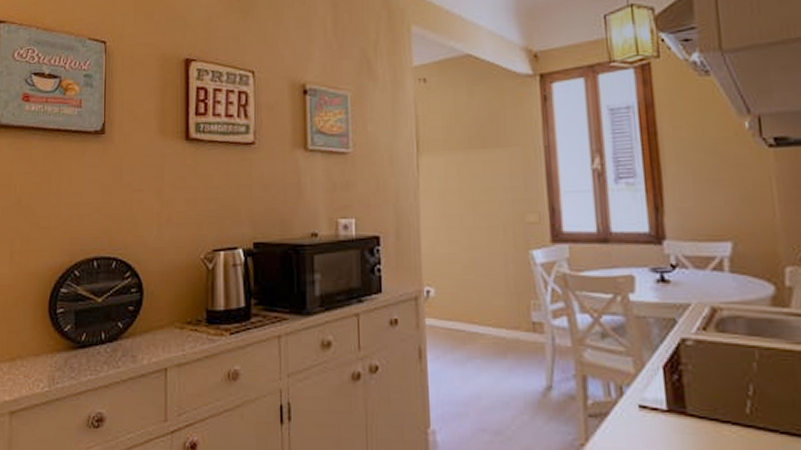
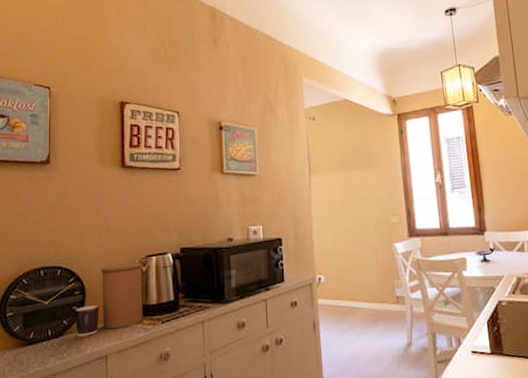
mug: none [130,307,158,343] -> present [74,305,99,337]
canister: none [161,258,208,337] -> present [101,262,143,329]

